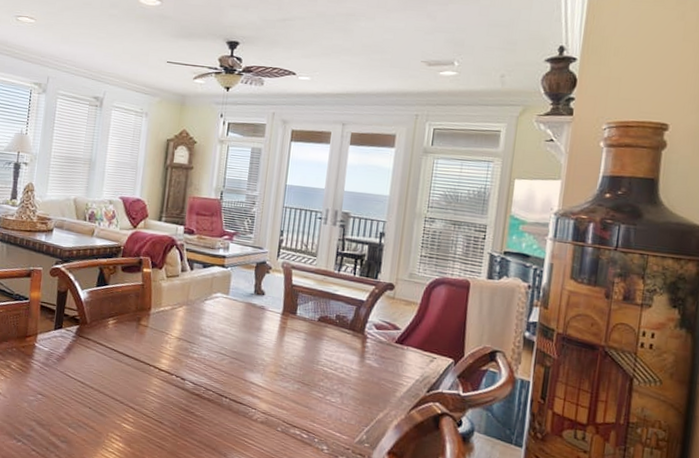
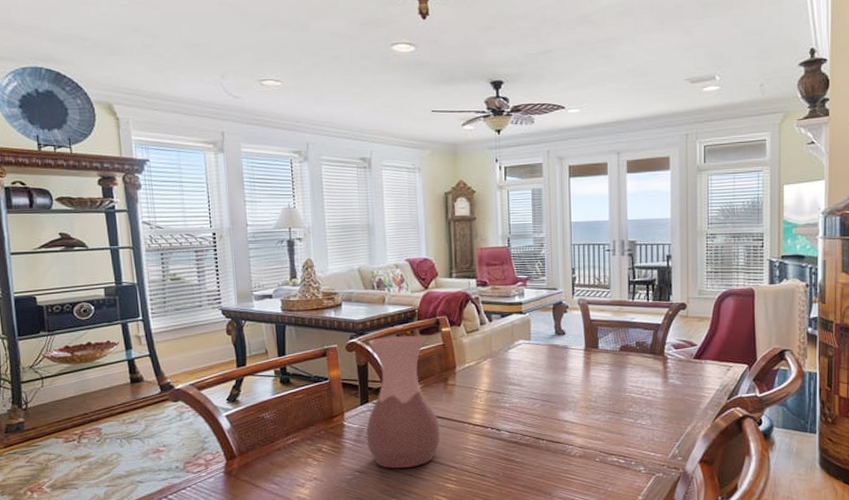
vase: none [53,267,127,401] -> present [366,335,440,469]

